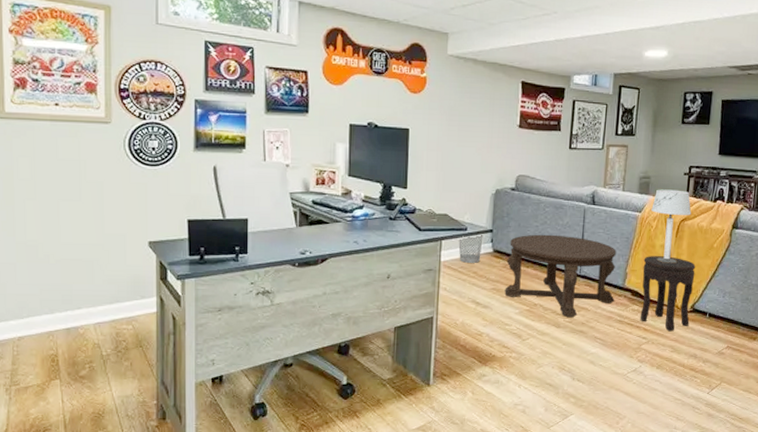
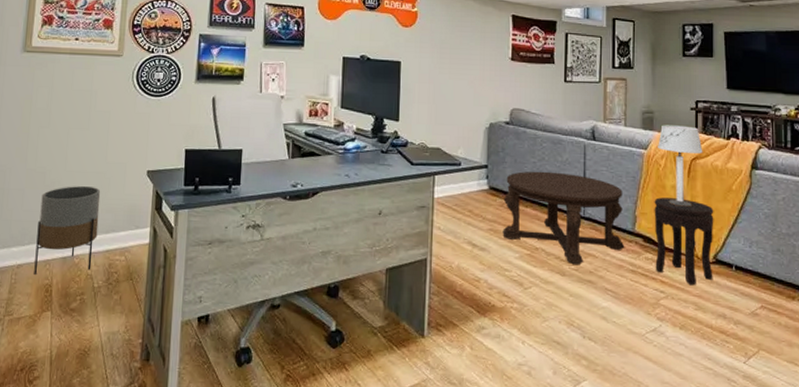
planter: none [35,258,101,346] -> present [34,186,101,274]
wastebasket: present [458,235,483,263] -> none [452,171,478,201]

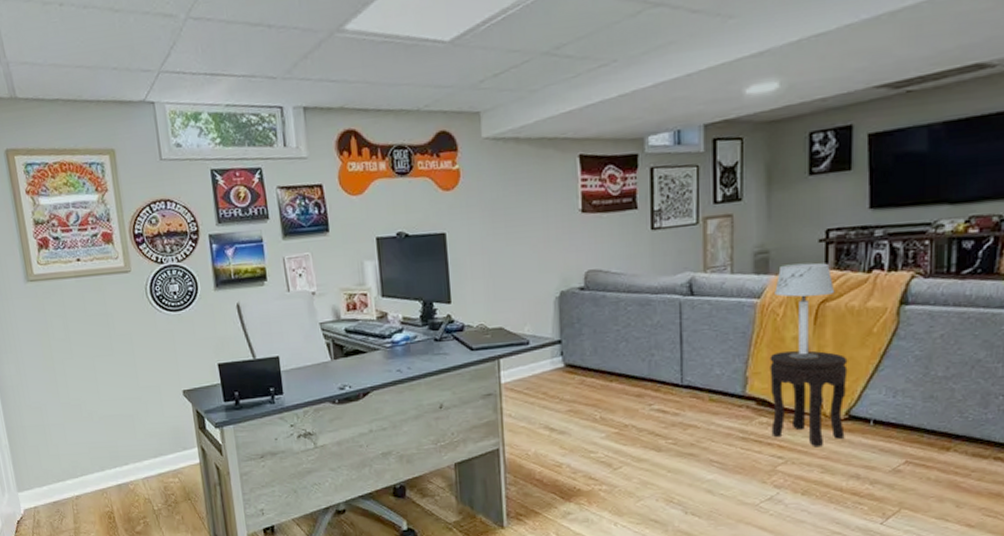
planter: present [34,186,101,274] -> none [82,413,148,504]
coffee table: present [502,171,625,265] -> none [583,338,734,439]

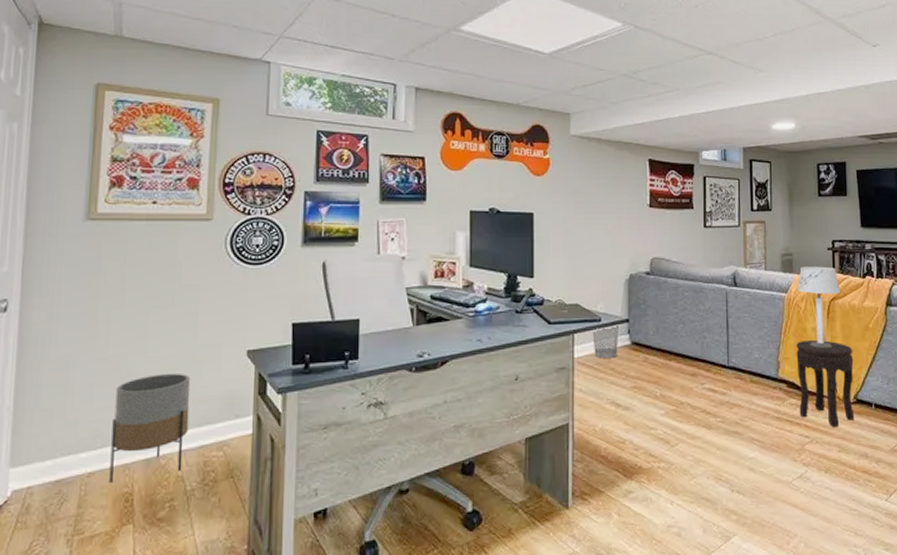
planter: none [82,413,148,504] -> present [109,374,191,483]
wastebasket: none [520,348,551,383] -> present [592,326,619,358]

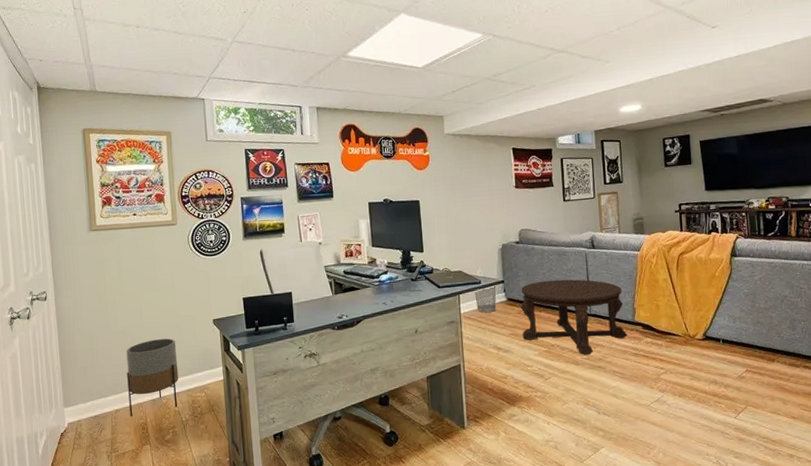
coffee table: none [646,321,770,417] -> present [520,279,628,355]
side table: present [796,340,855,428] -> none [649,289,704,360]
table lamp: present [797,266,841,348] -> none [649,226,689,296]

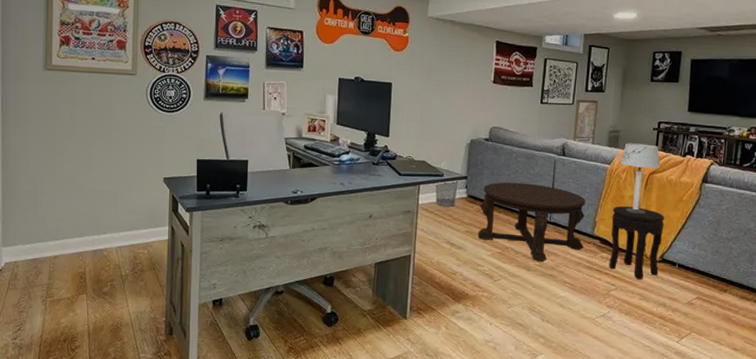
planter: present [126,338,179,416] -> none [69,190,123,264]
table lamp: none [649,226,689,296] -> present [620,143,661,214]
side table: none [649,289,704,360] -> present [609,206,665,280]

